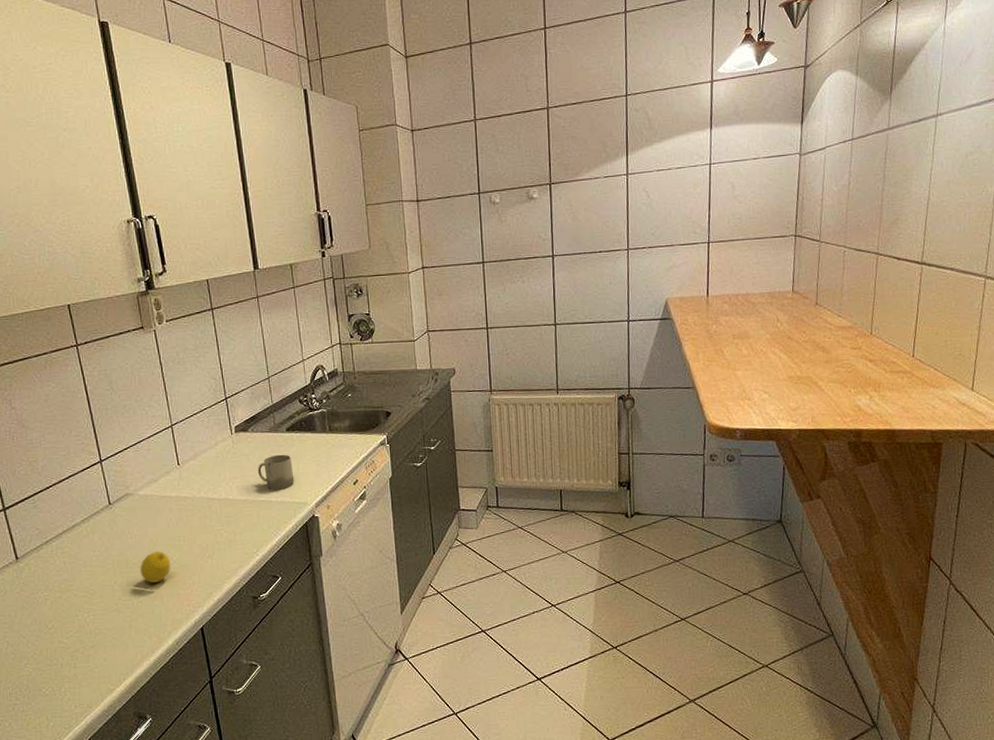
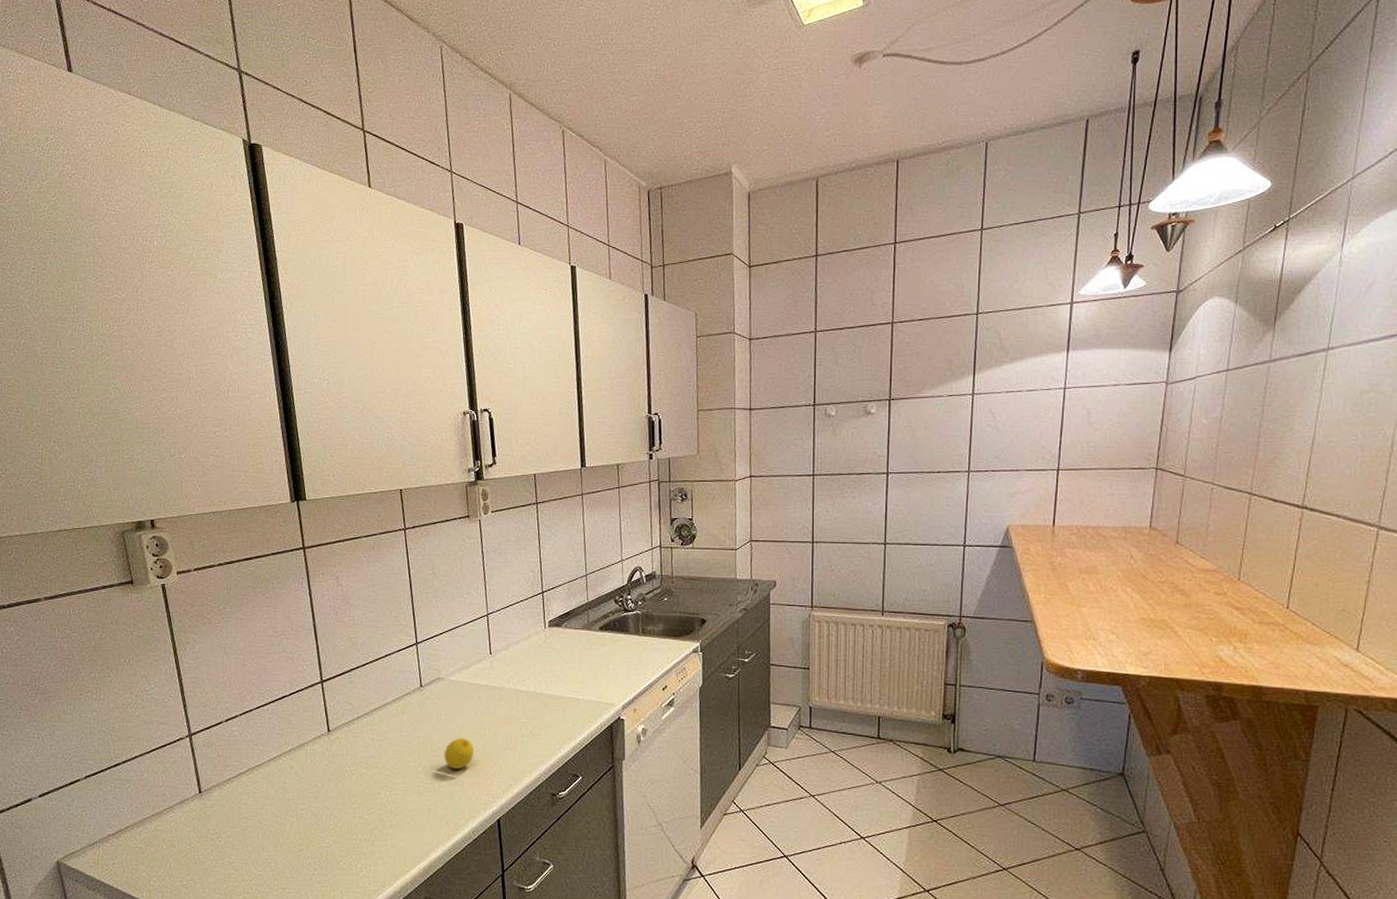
cup: present [258,454,294,491] -> none [568,652,603,689]

